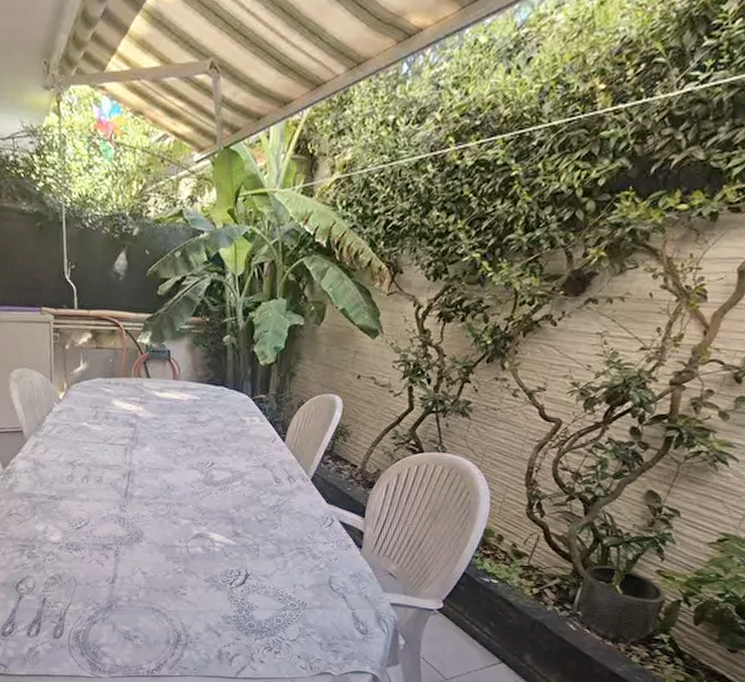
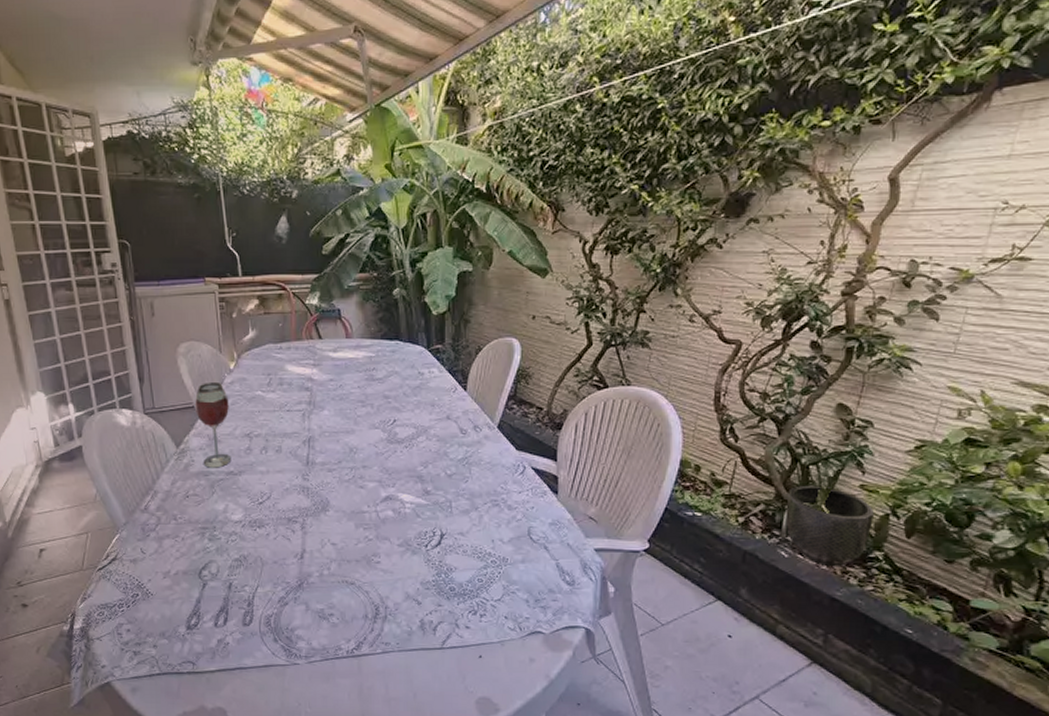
wineglass: none [23,408,56,491] -> present [195,381,232,468]

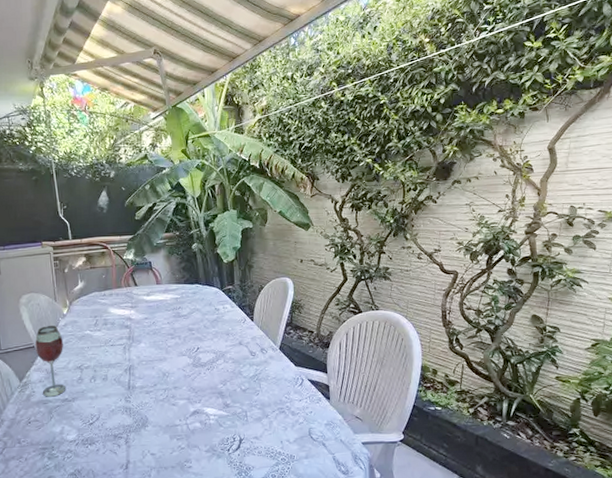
planter: present [785,485,874,567] -> none [504,379,569,444]

